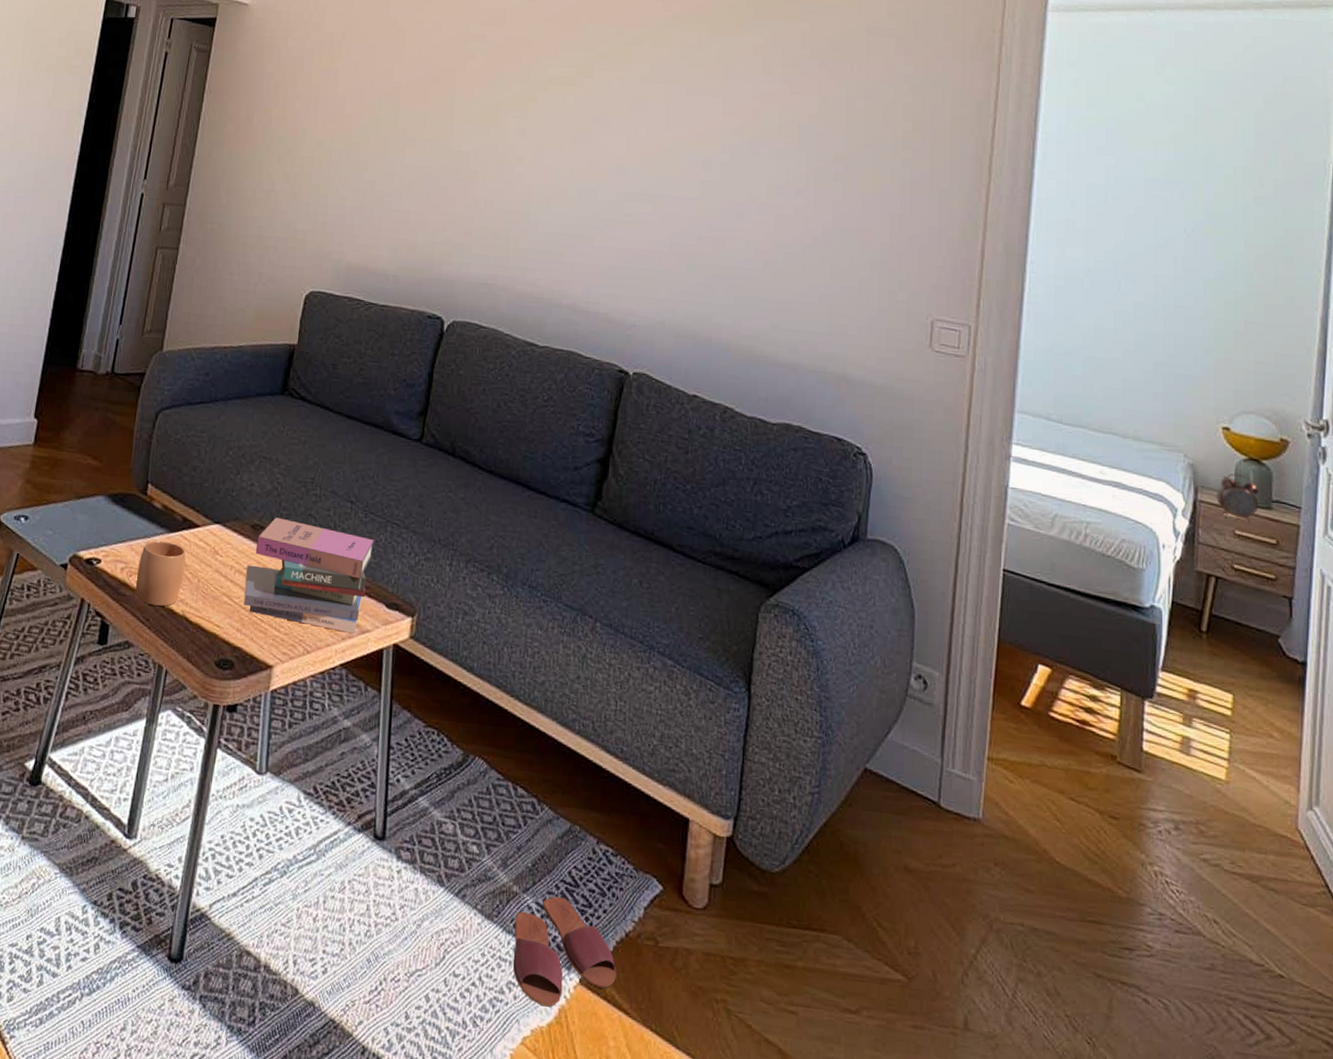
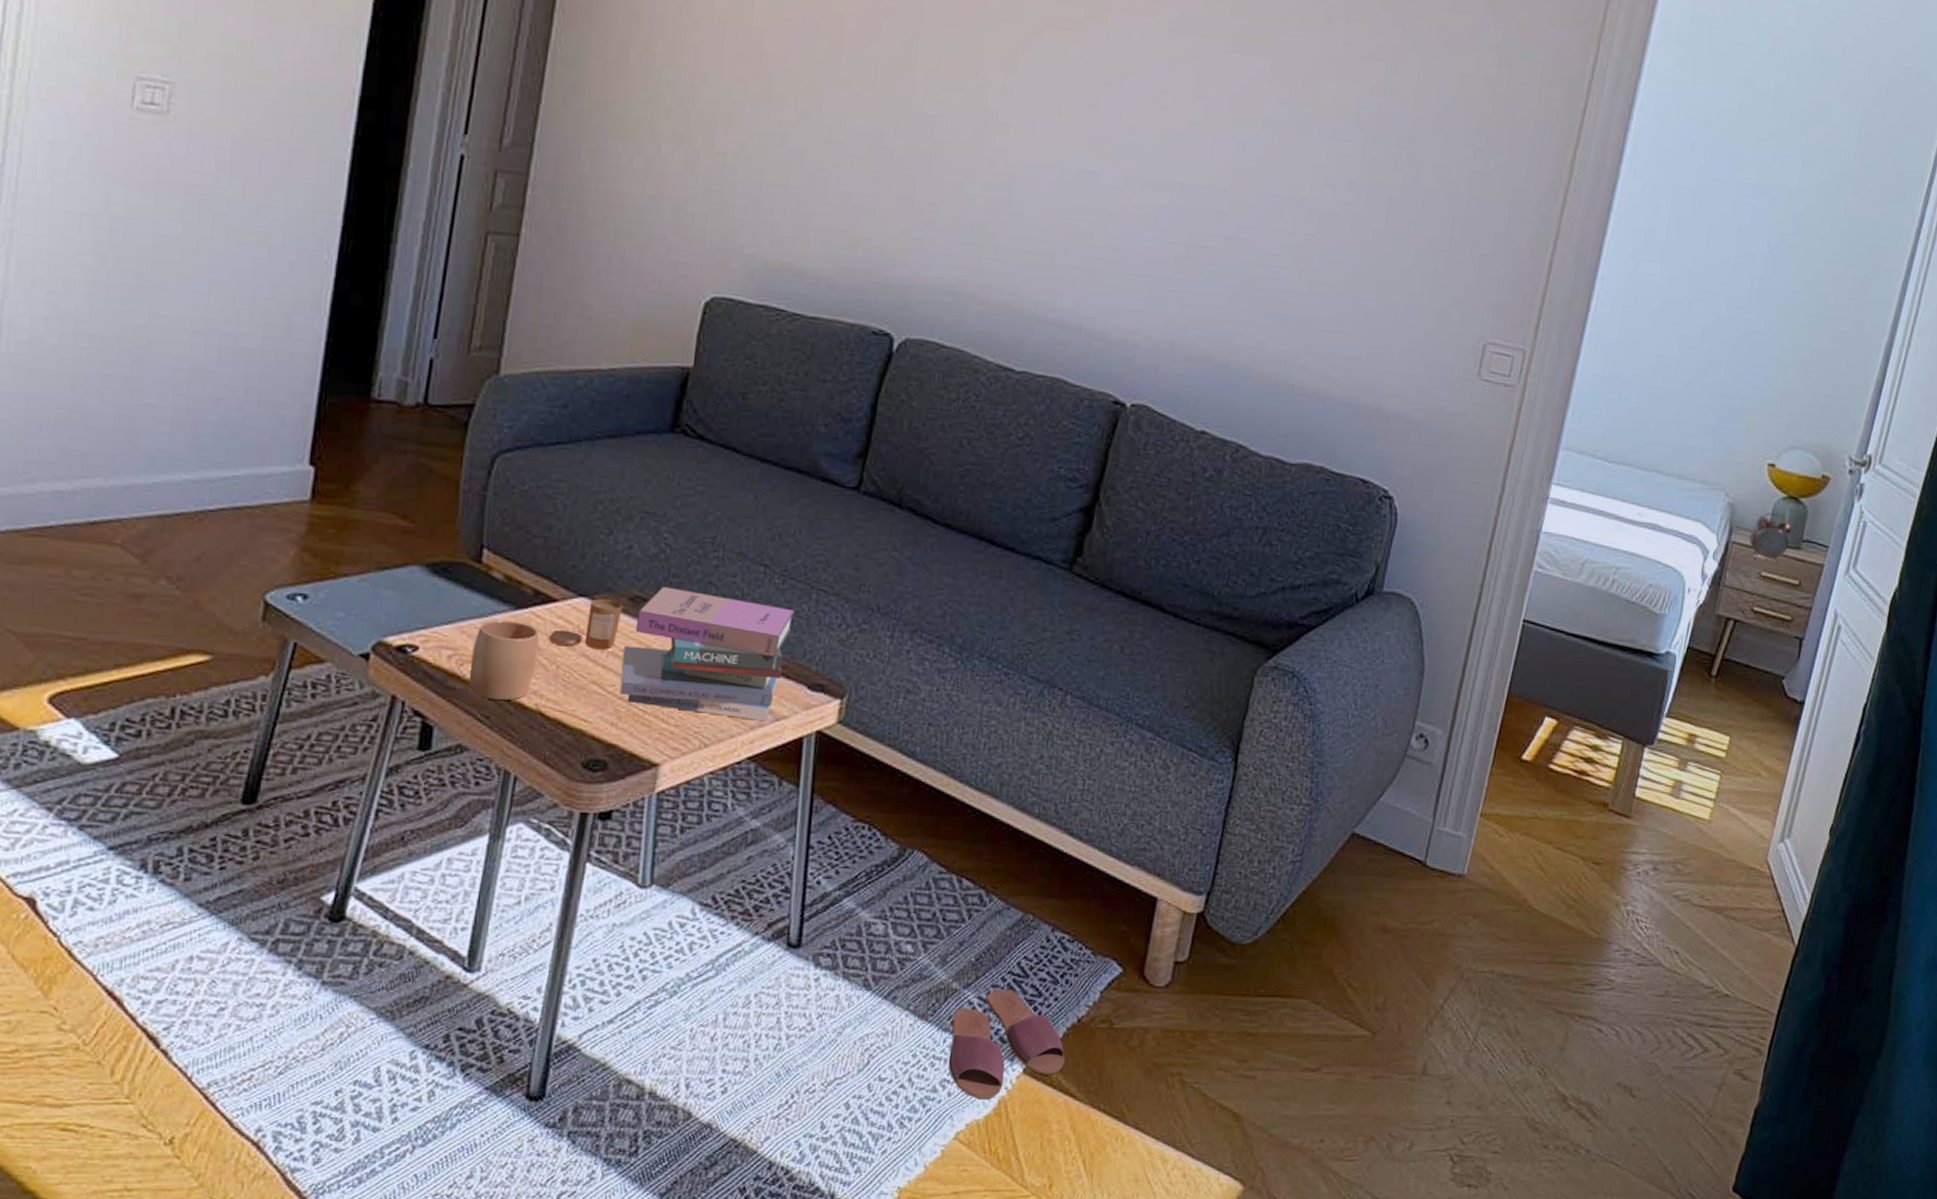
candle: none [193,526,246,568] -> present [549,599,623,650]

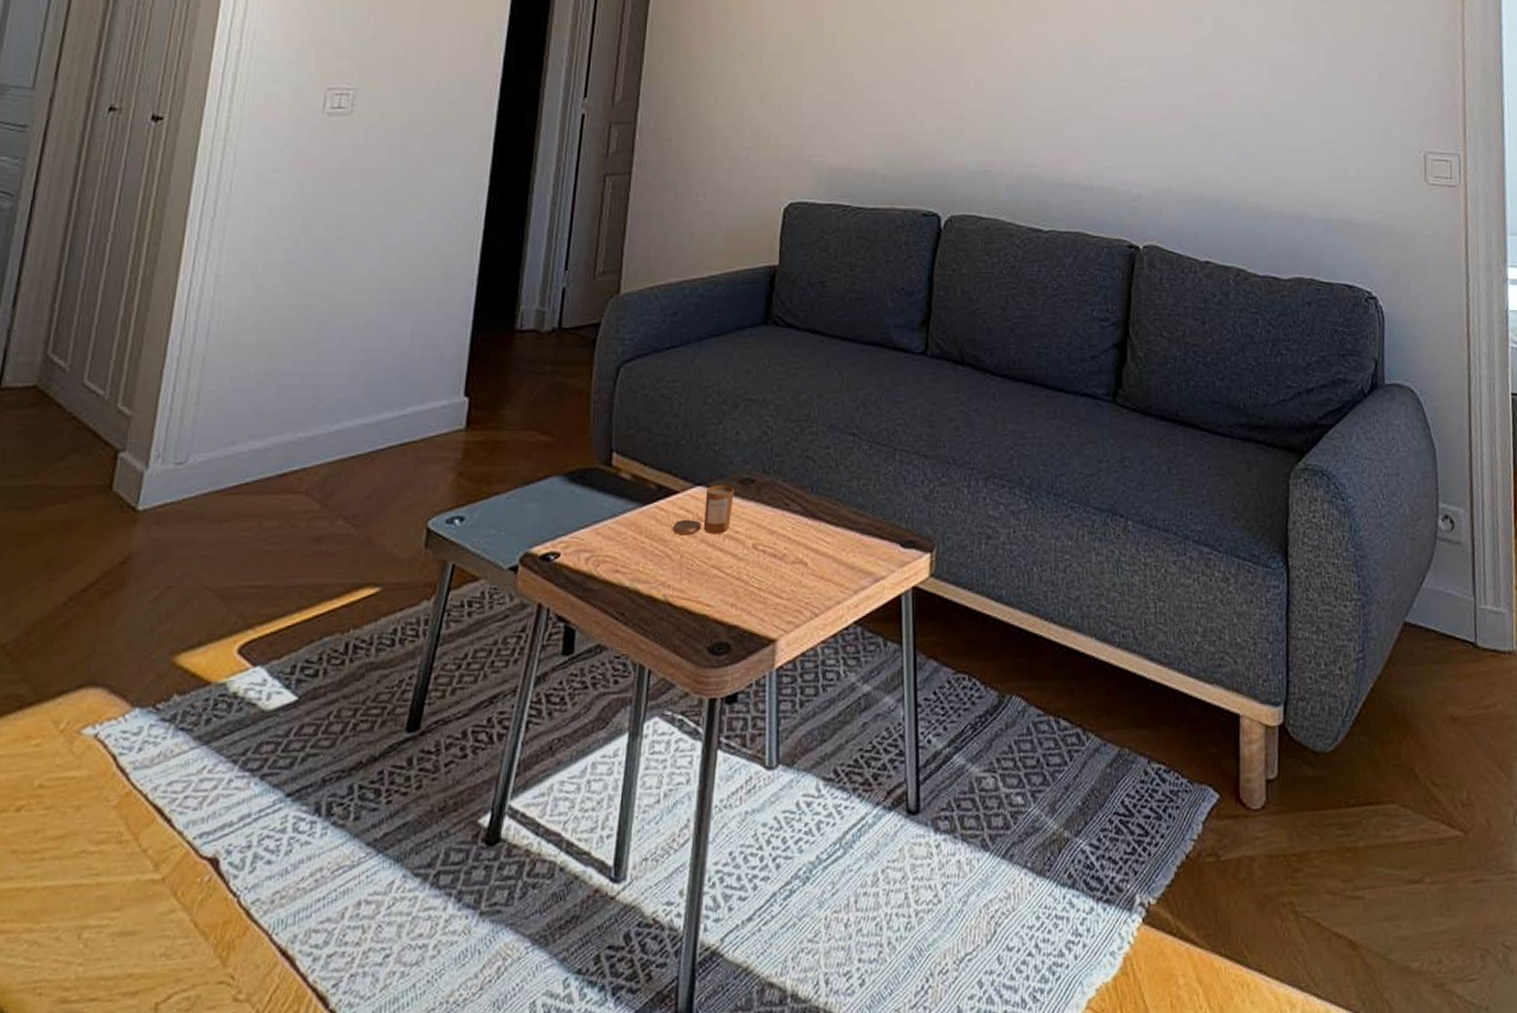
mug: present [468,619,539,701] -> none [604,516,664,597]
books: present [620,587,794,722] -> none [736,466,882,585]
slippers: present [948,989,1065,1100] -> none [1069,831,1180,959]

